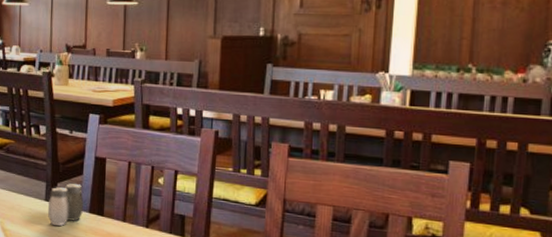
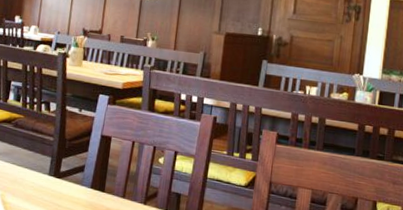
salt and pepper shaker: present [47,183,83,226] -> none [50,159,86,200]

